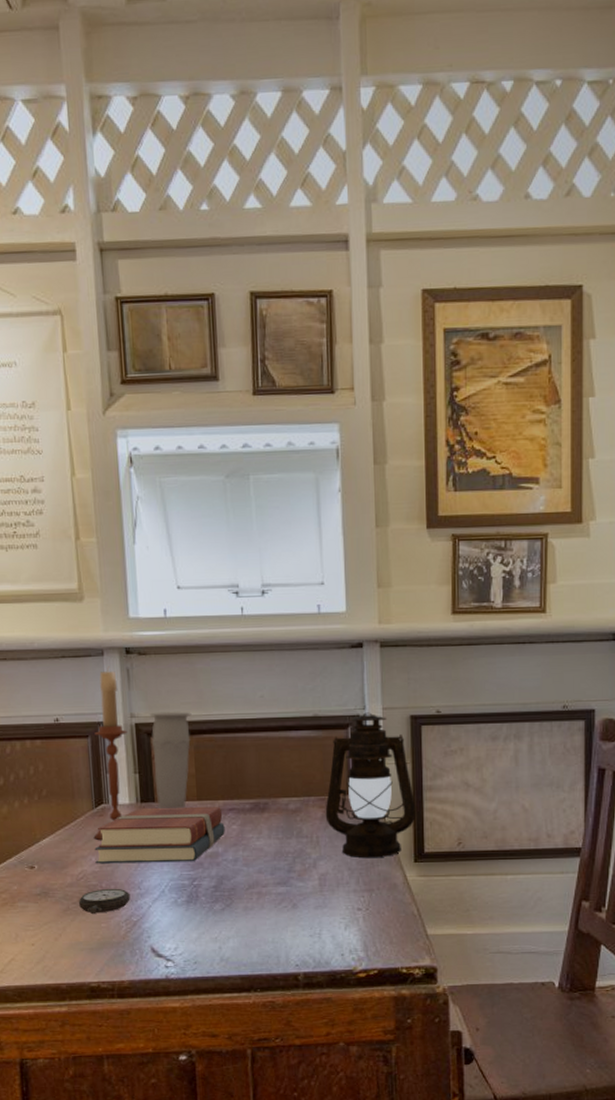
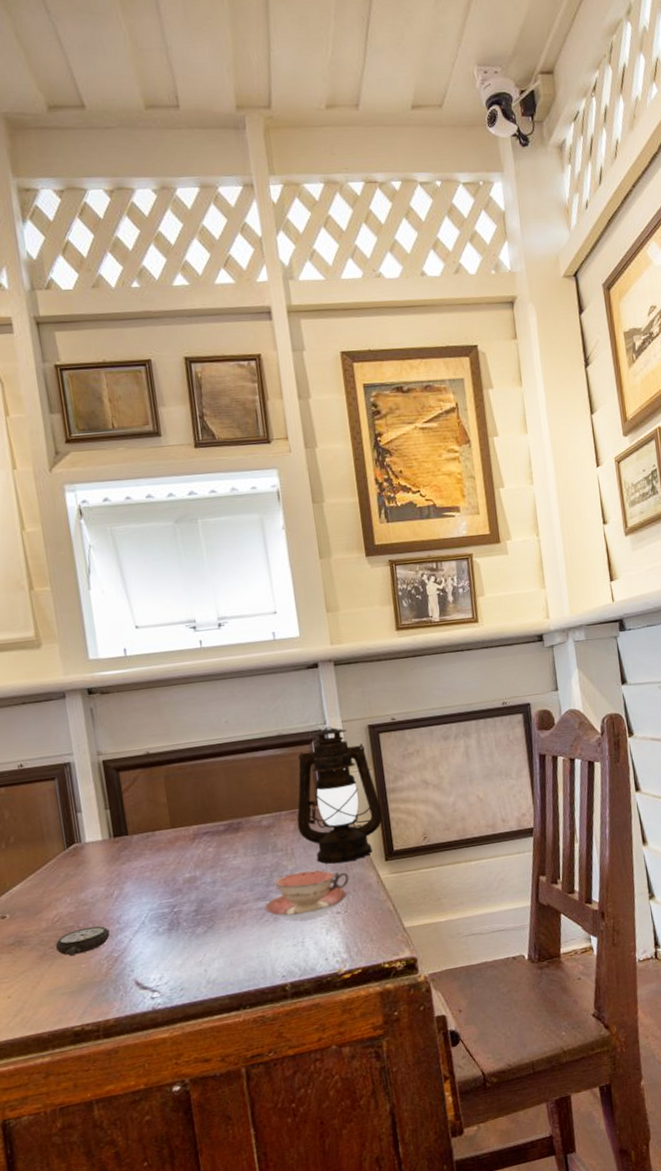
candlestick: present [93,666,128,840] -> none [61,707,95,880]
books: present [94,806,225,864] -> none [68,831,202,905]
vase: present [150,711,192,809] -> none [117,743,161,841]
teacup: none [283,862,374,912] -> present [264,869,349,921]

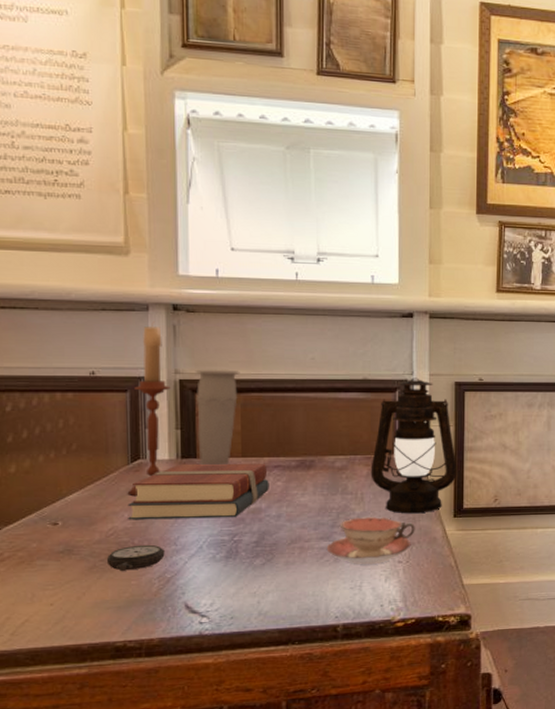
candlestick: none [61,707,95,880] -> present [127,321,171,496]
books: none [68,831,202,905] -> present [128,463,269,520]
vase: none [117,743,161,841] -> present [195,369,240,465]

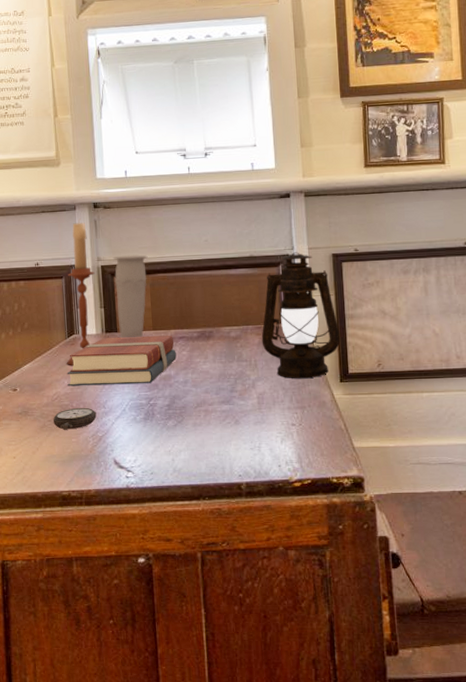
teacup: present [326,517,415,565] -> none [227,382,305,427]

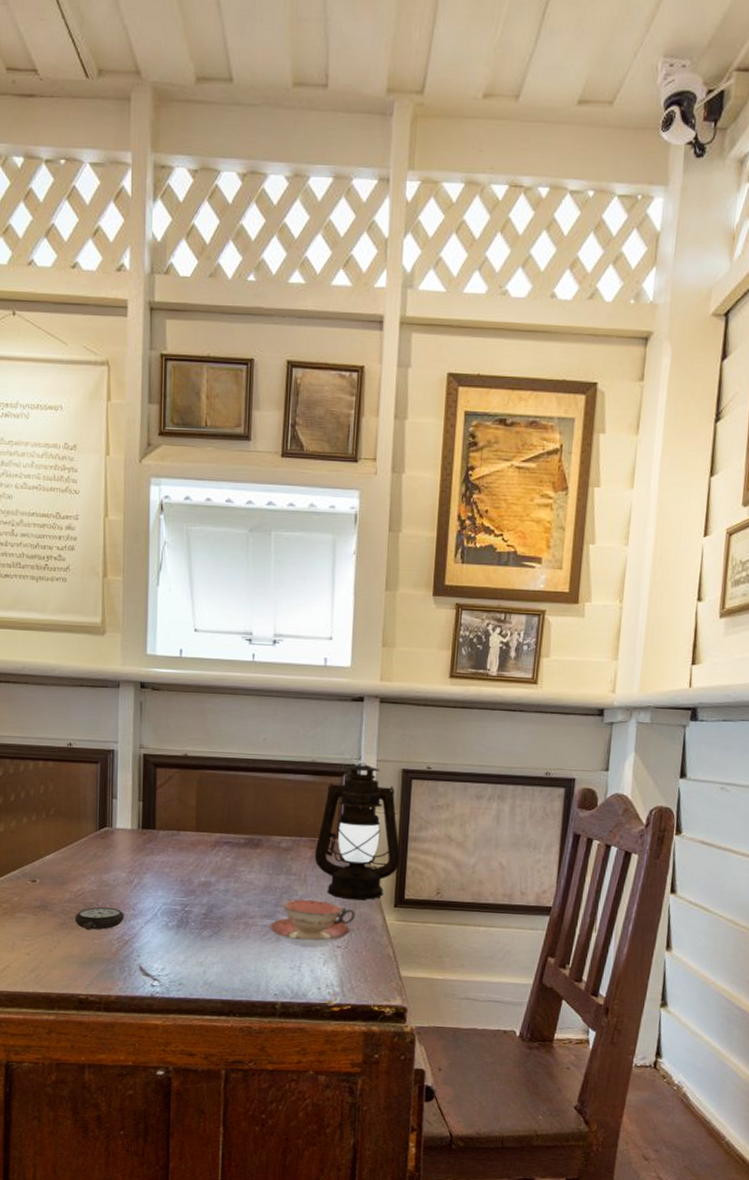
candlestick: present [66,218,95,365] -> none [94,698,136,861]
books: present [67,335,177,387] -> none [94,833,219,889]
vase: present [114,254,148,338] -> none [157,745,197,837]
teacup: none [227,382,305,427] -> present [269,899,356,947]

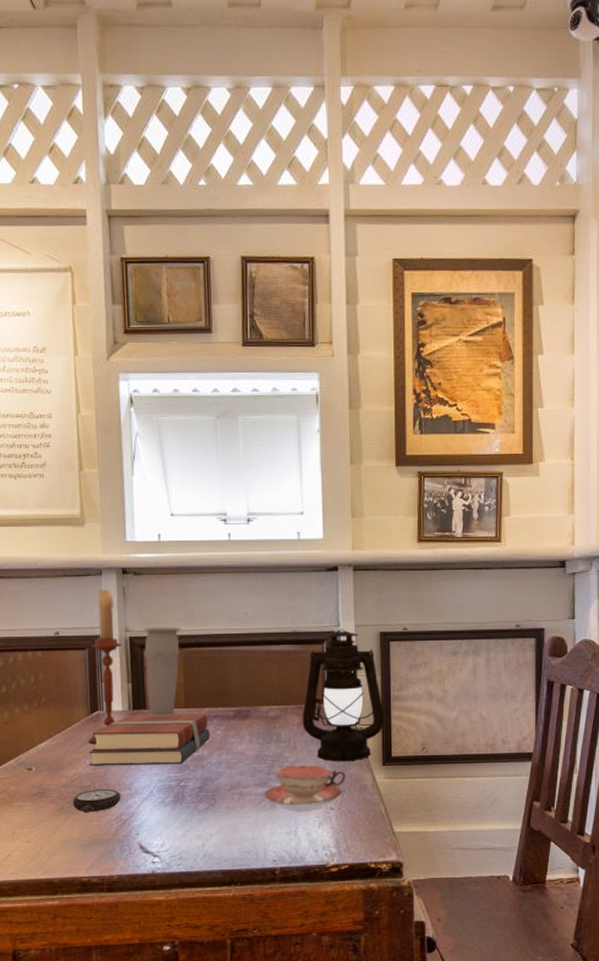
candlestick: none [94,698,136,861] -> present [88,584,122,744]
books: none [94,833,219,889] -> present [89,713,210,766]
vase: none [157,745,197,837] -> present [143,626,182,715]

